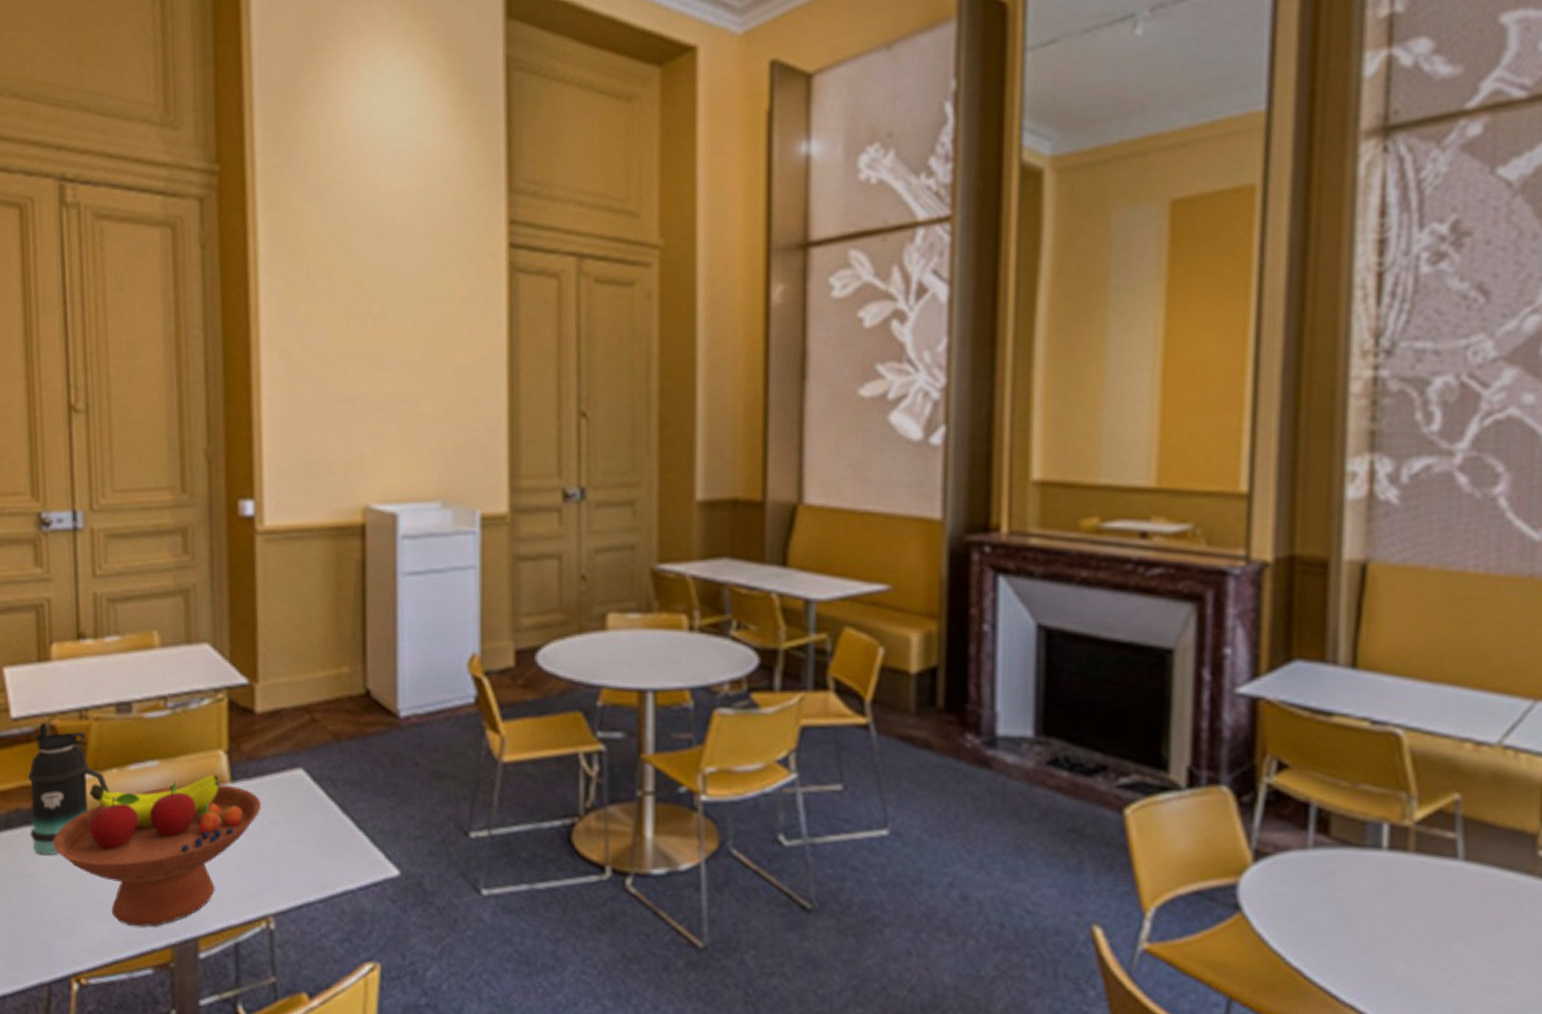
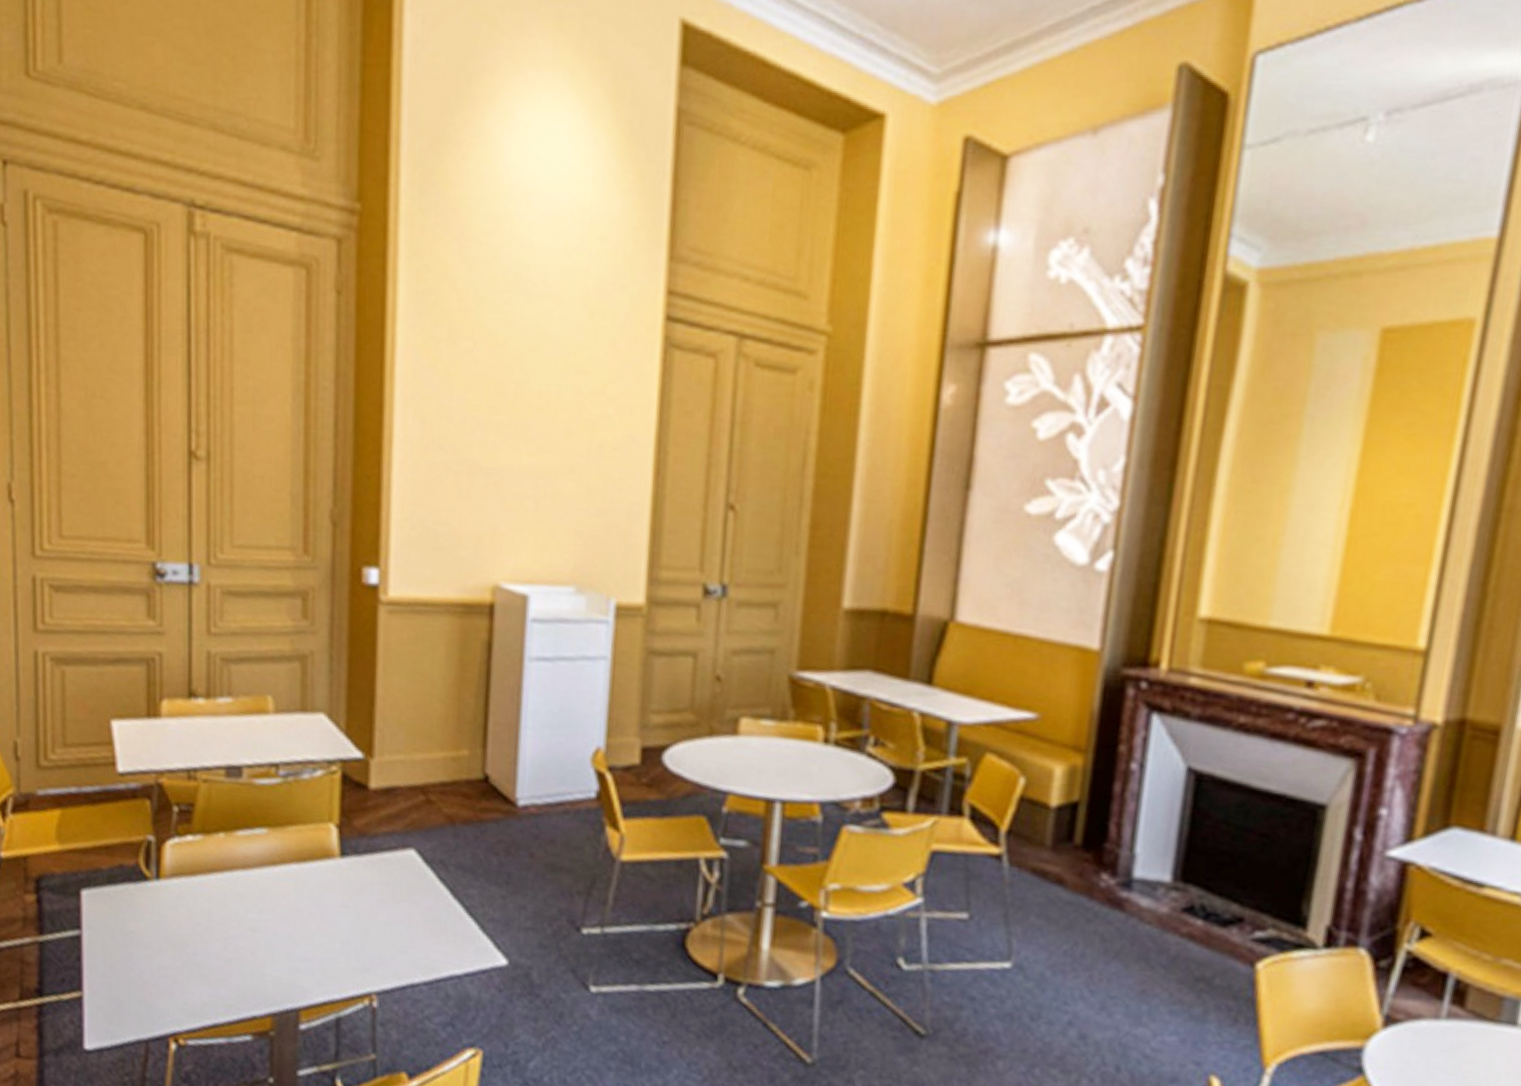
bottle: present [27,721,110,856] -> none [132,779,216,914]
fruit bowl: present [53,774,261,927] -> none [156,846,370,994]

